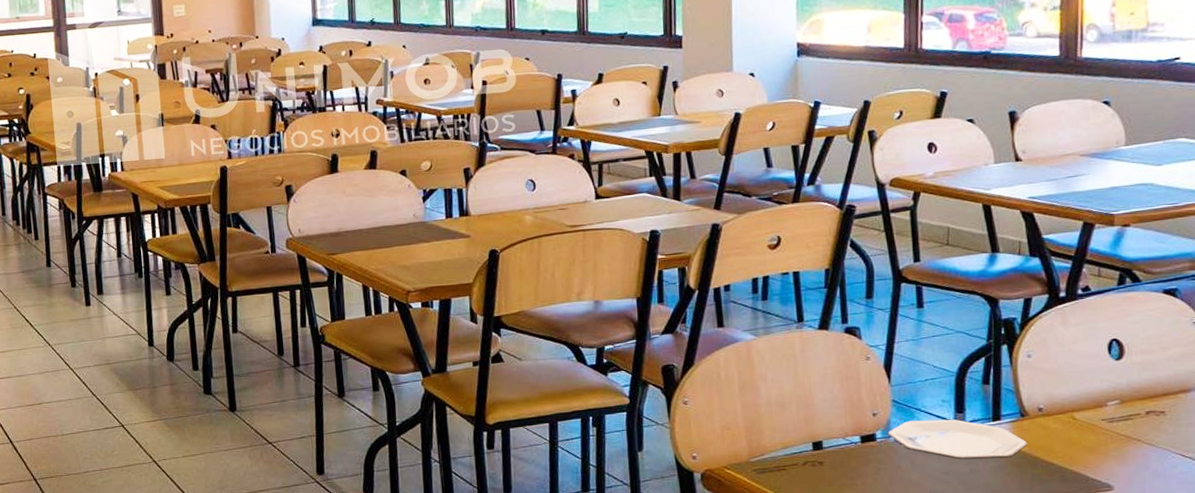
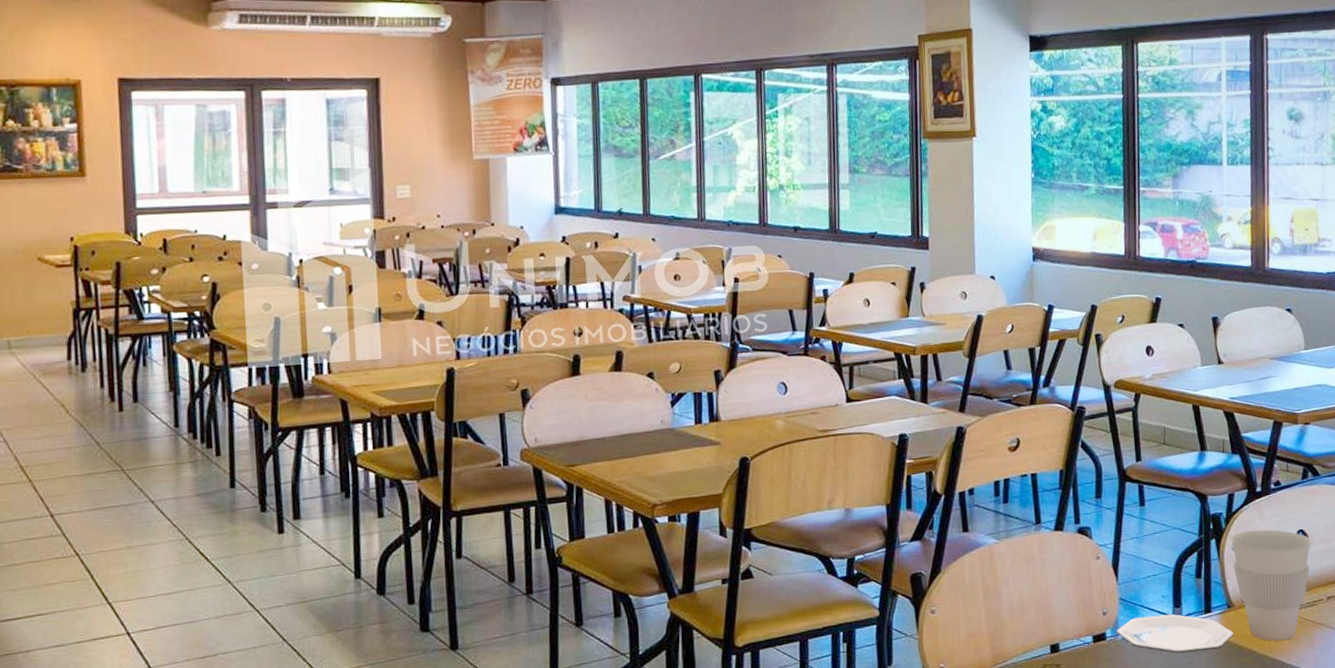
cup: none [1025,337,1128,455] -> present [1230,529,1312,641]

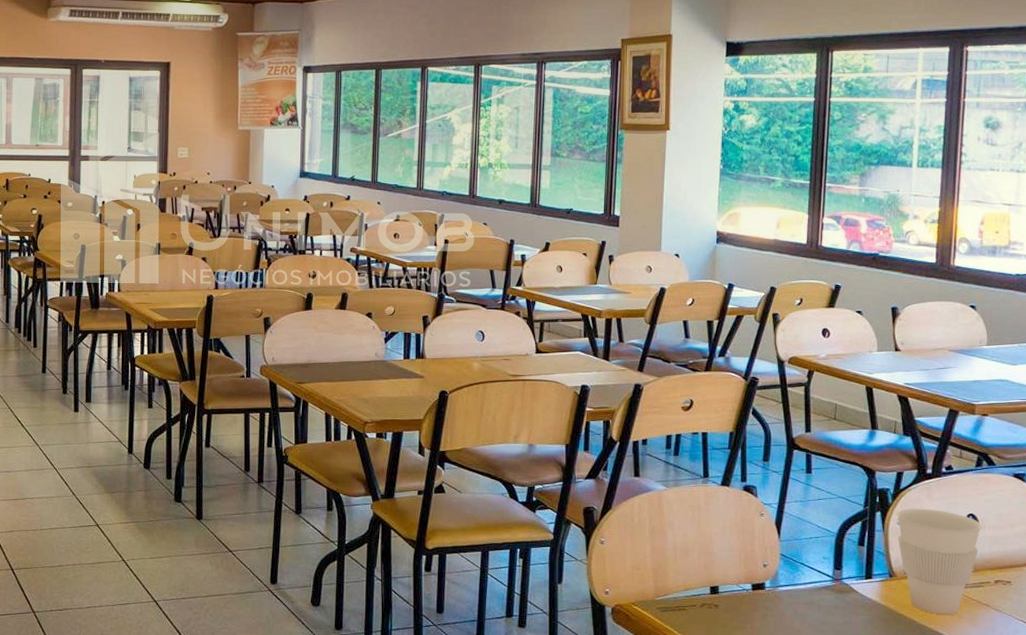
plate: present [1116,613,1234,654] -> none [775,574,894,614]

